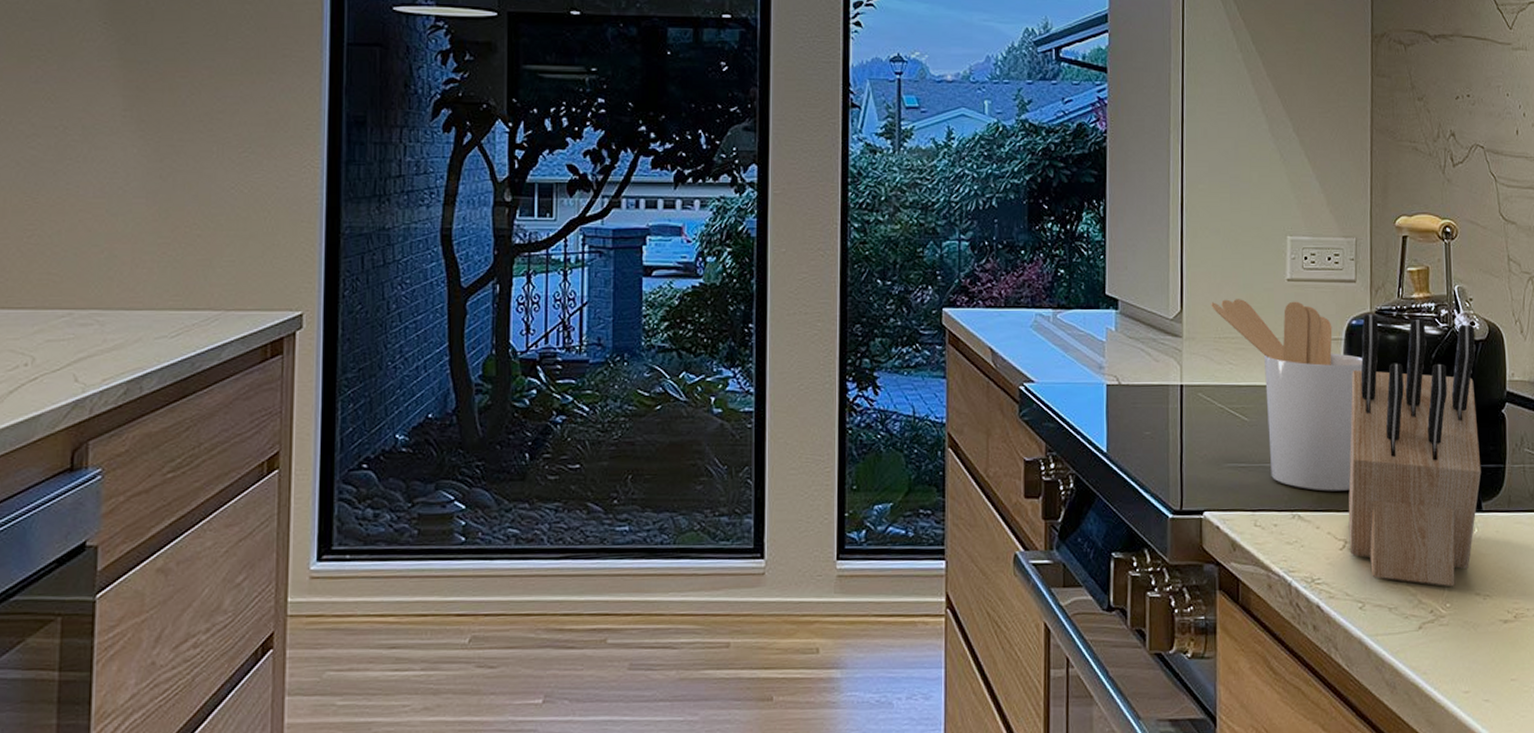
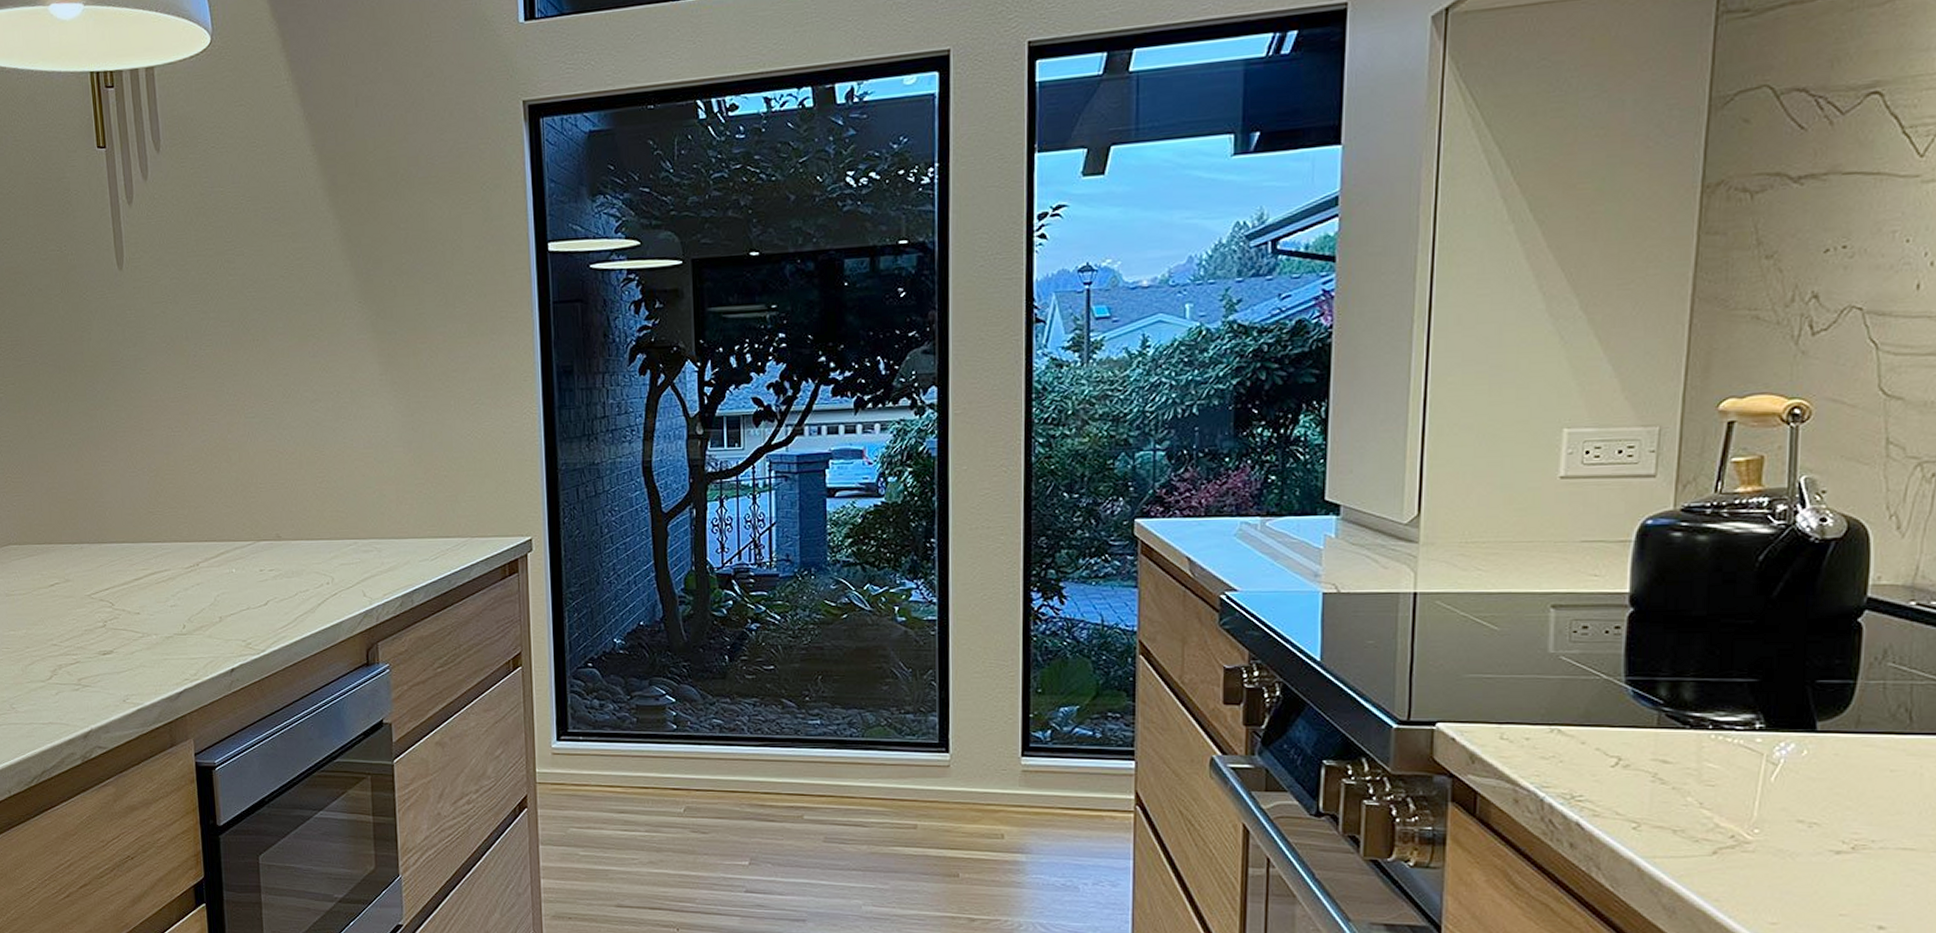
utensil holder: present [1211,299,1363,491] -> none [1457,500,1658,705]
knife block: present [1348,314,1482,587] -> none [1624,512,1826,812]

